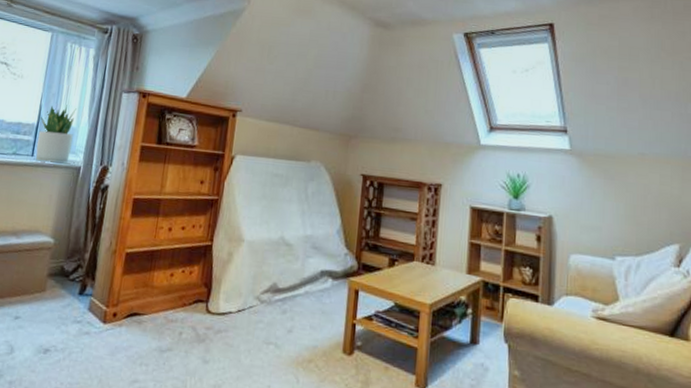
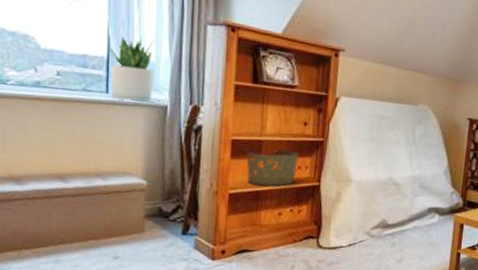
basket: none [144,207,194,246] -> present [246,148,299,187]

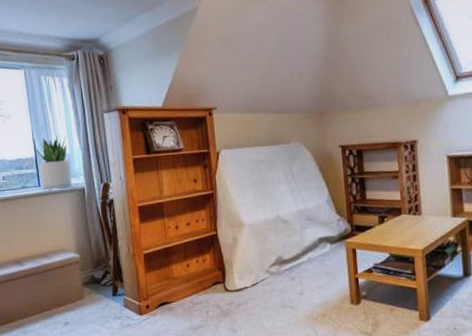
basket: present [246,148,299,187] -> none [151,206,196,243]

